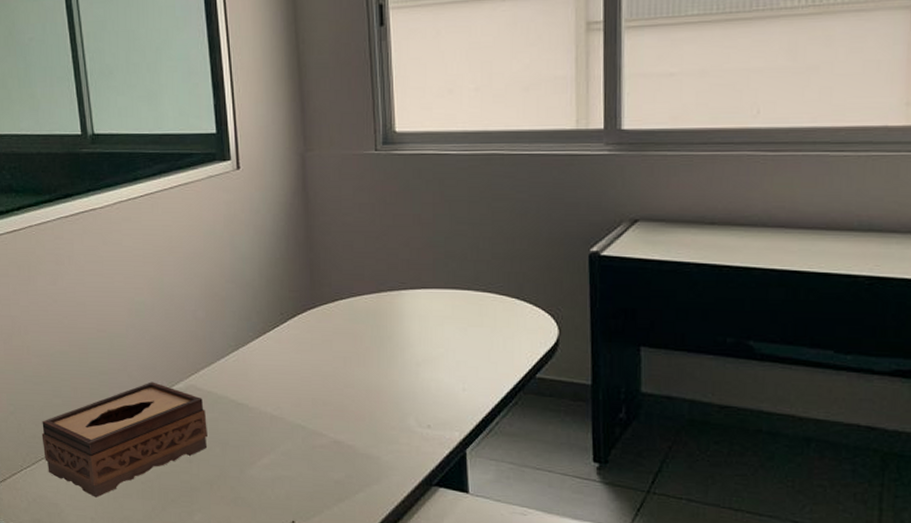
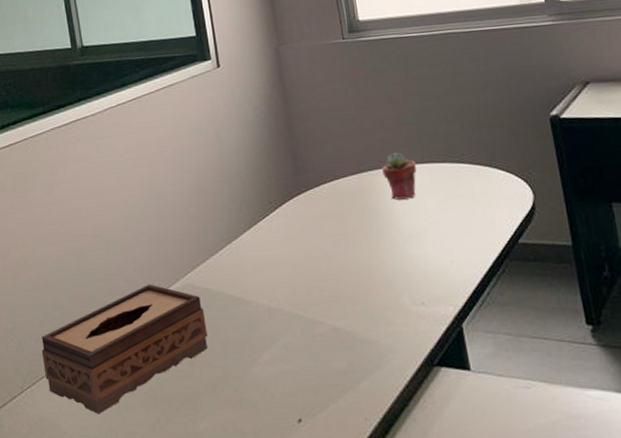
potted succulent: none [403,274,438,323] -> present [382,152,417,200]

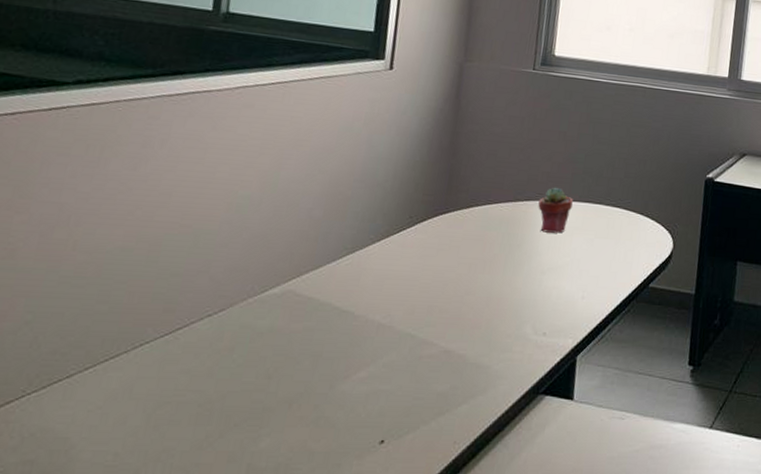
tissue box: present [41,284,207,414] -> none [63,286,301,427]

